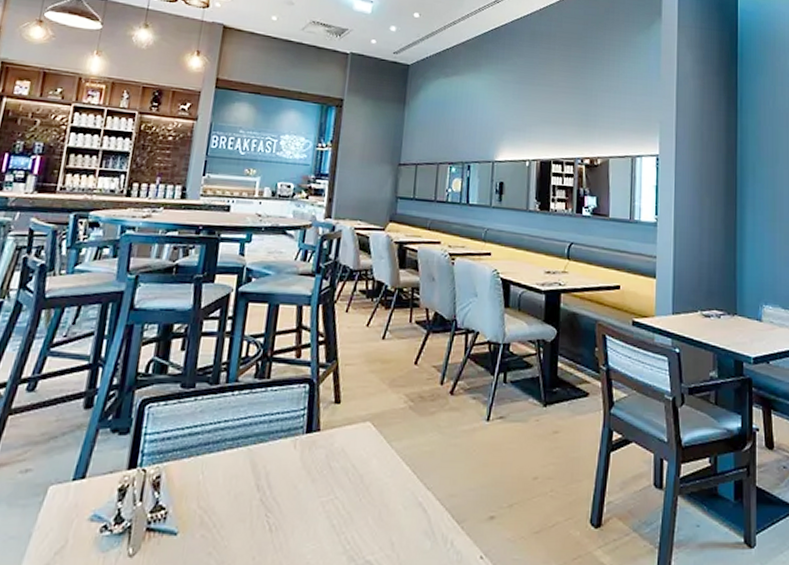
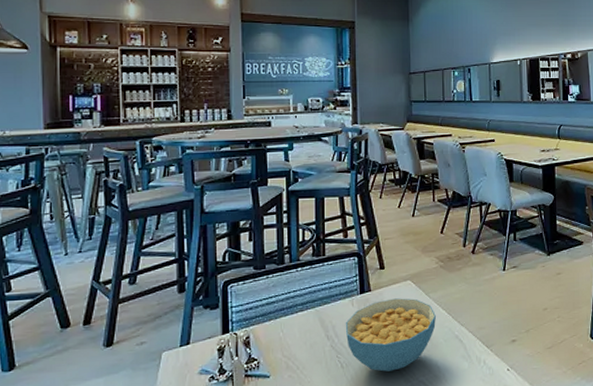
cereal bowl: none [281,443,397,543] -> present [345,298,436,372]

